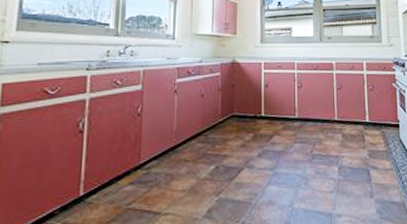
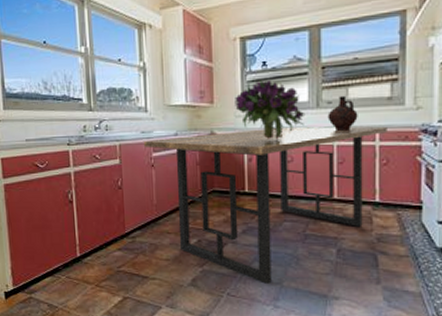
dining table: none [169,57,371,208] -> present [144,126,387,284]
bouquet: none [255,17,311,68] -> present [235,79,305,140]
ceramic jug: none [328,33,350,61] -> present [328,95,358,131]

